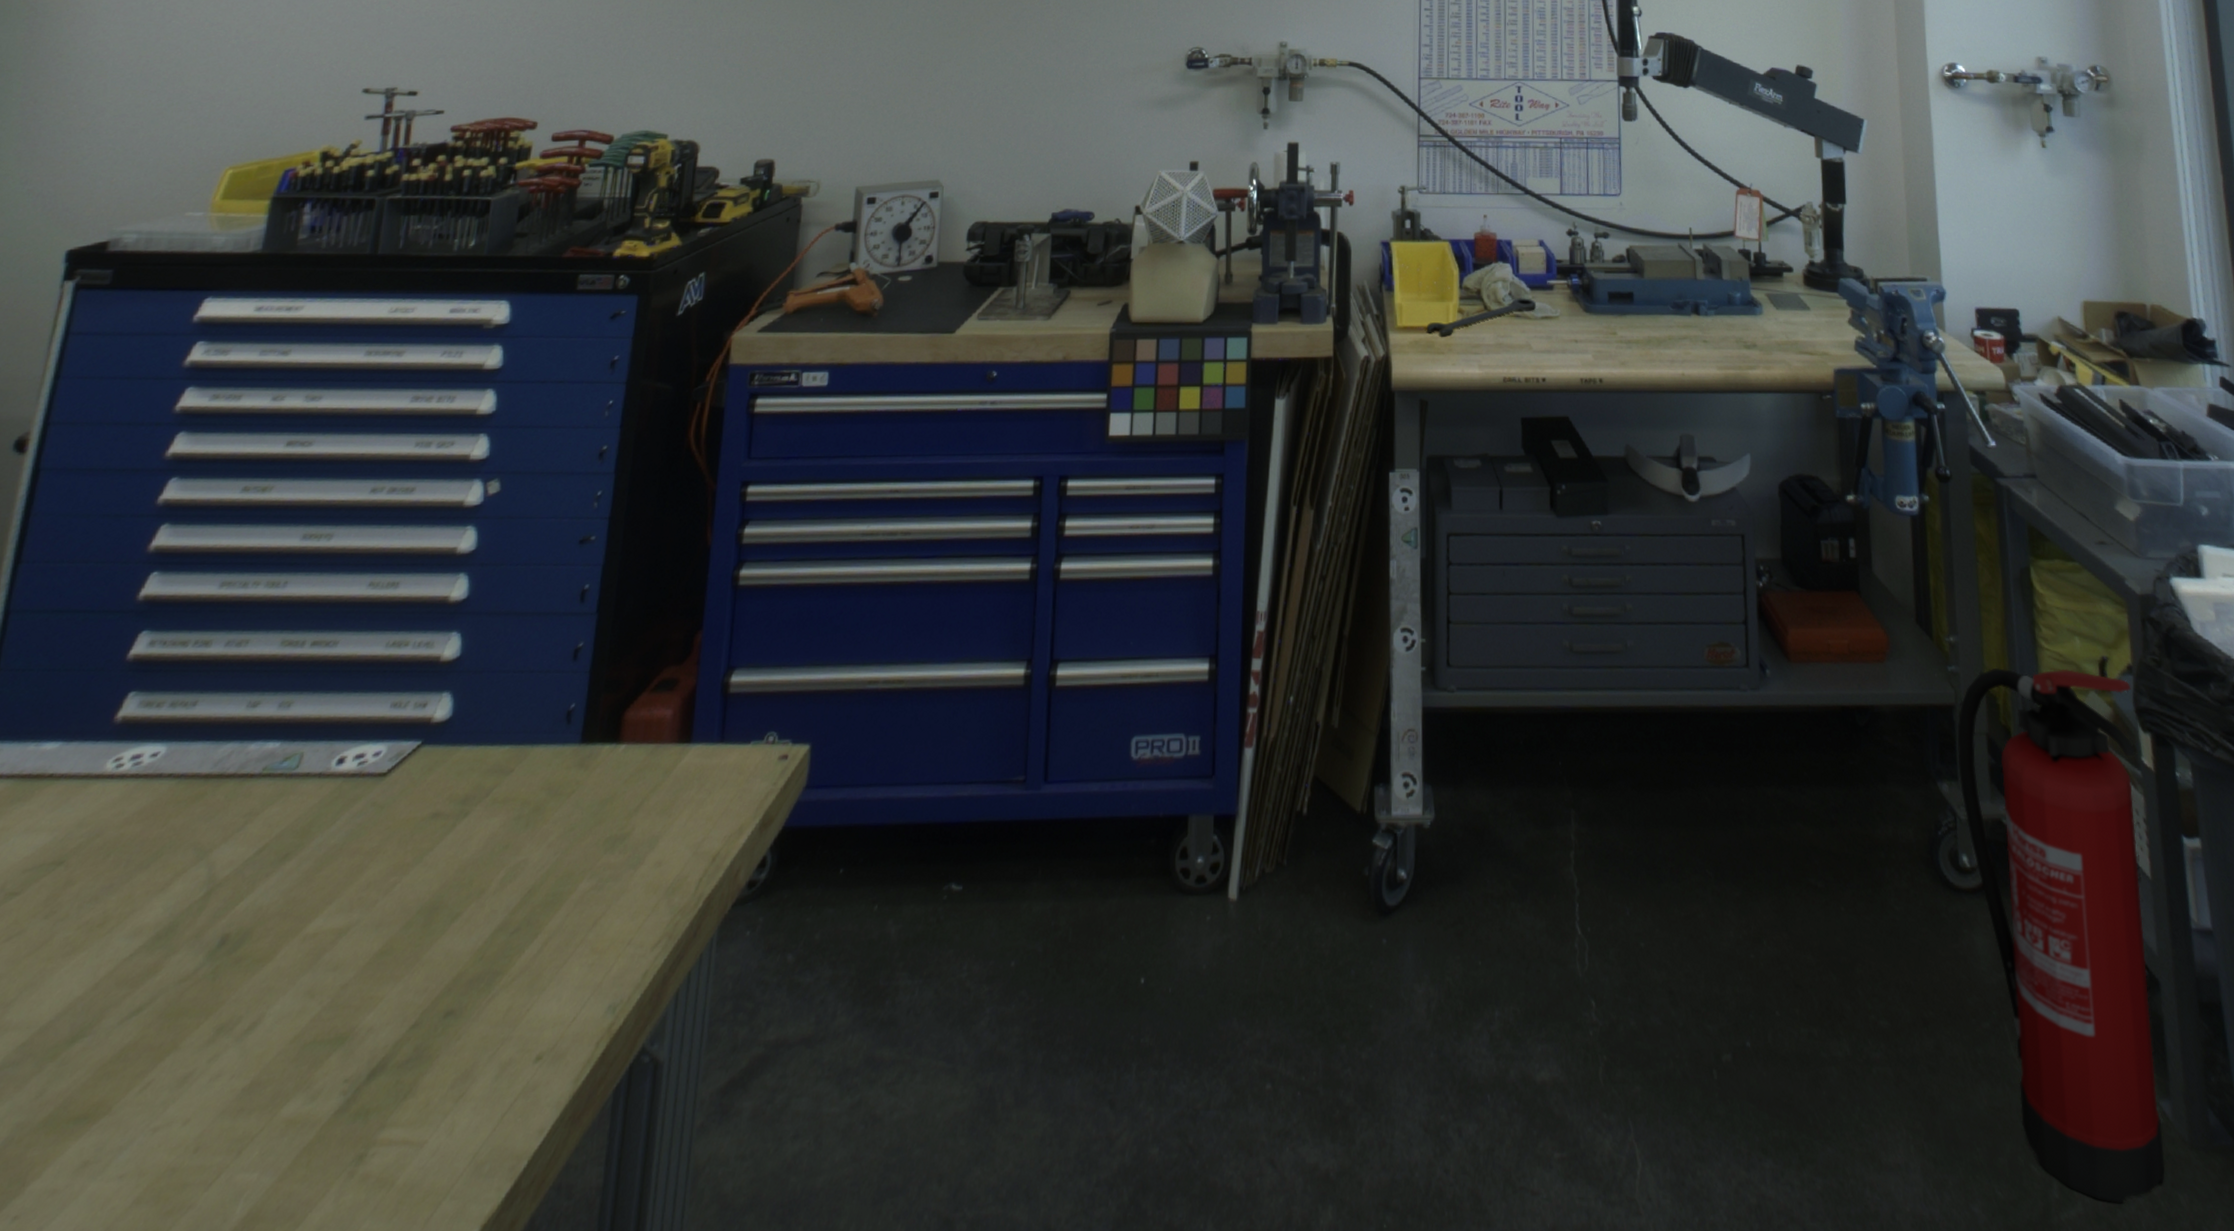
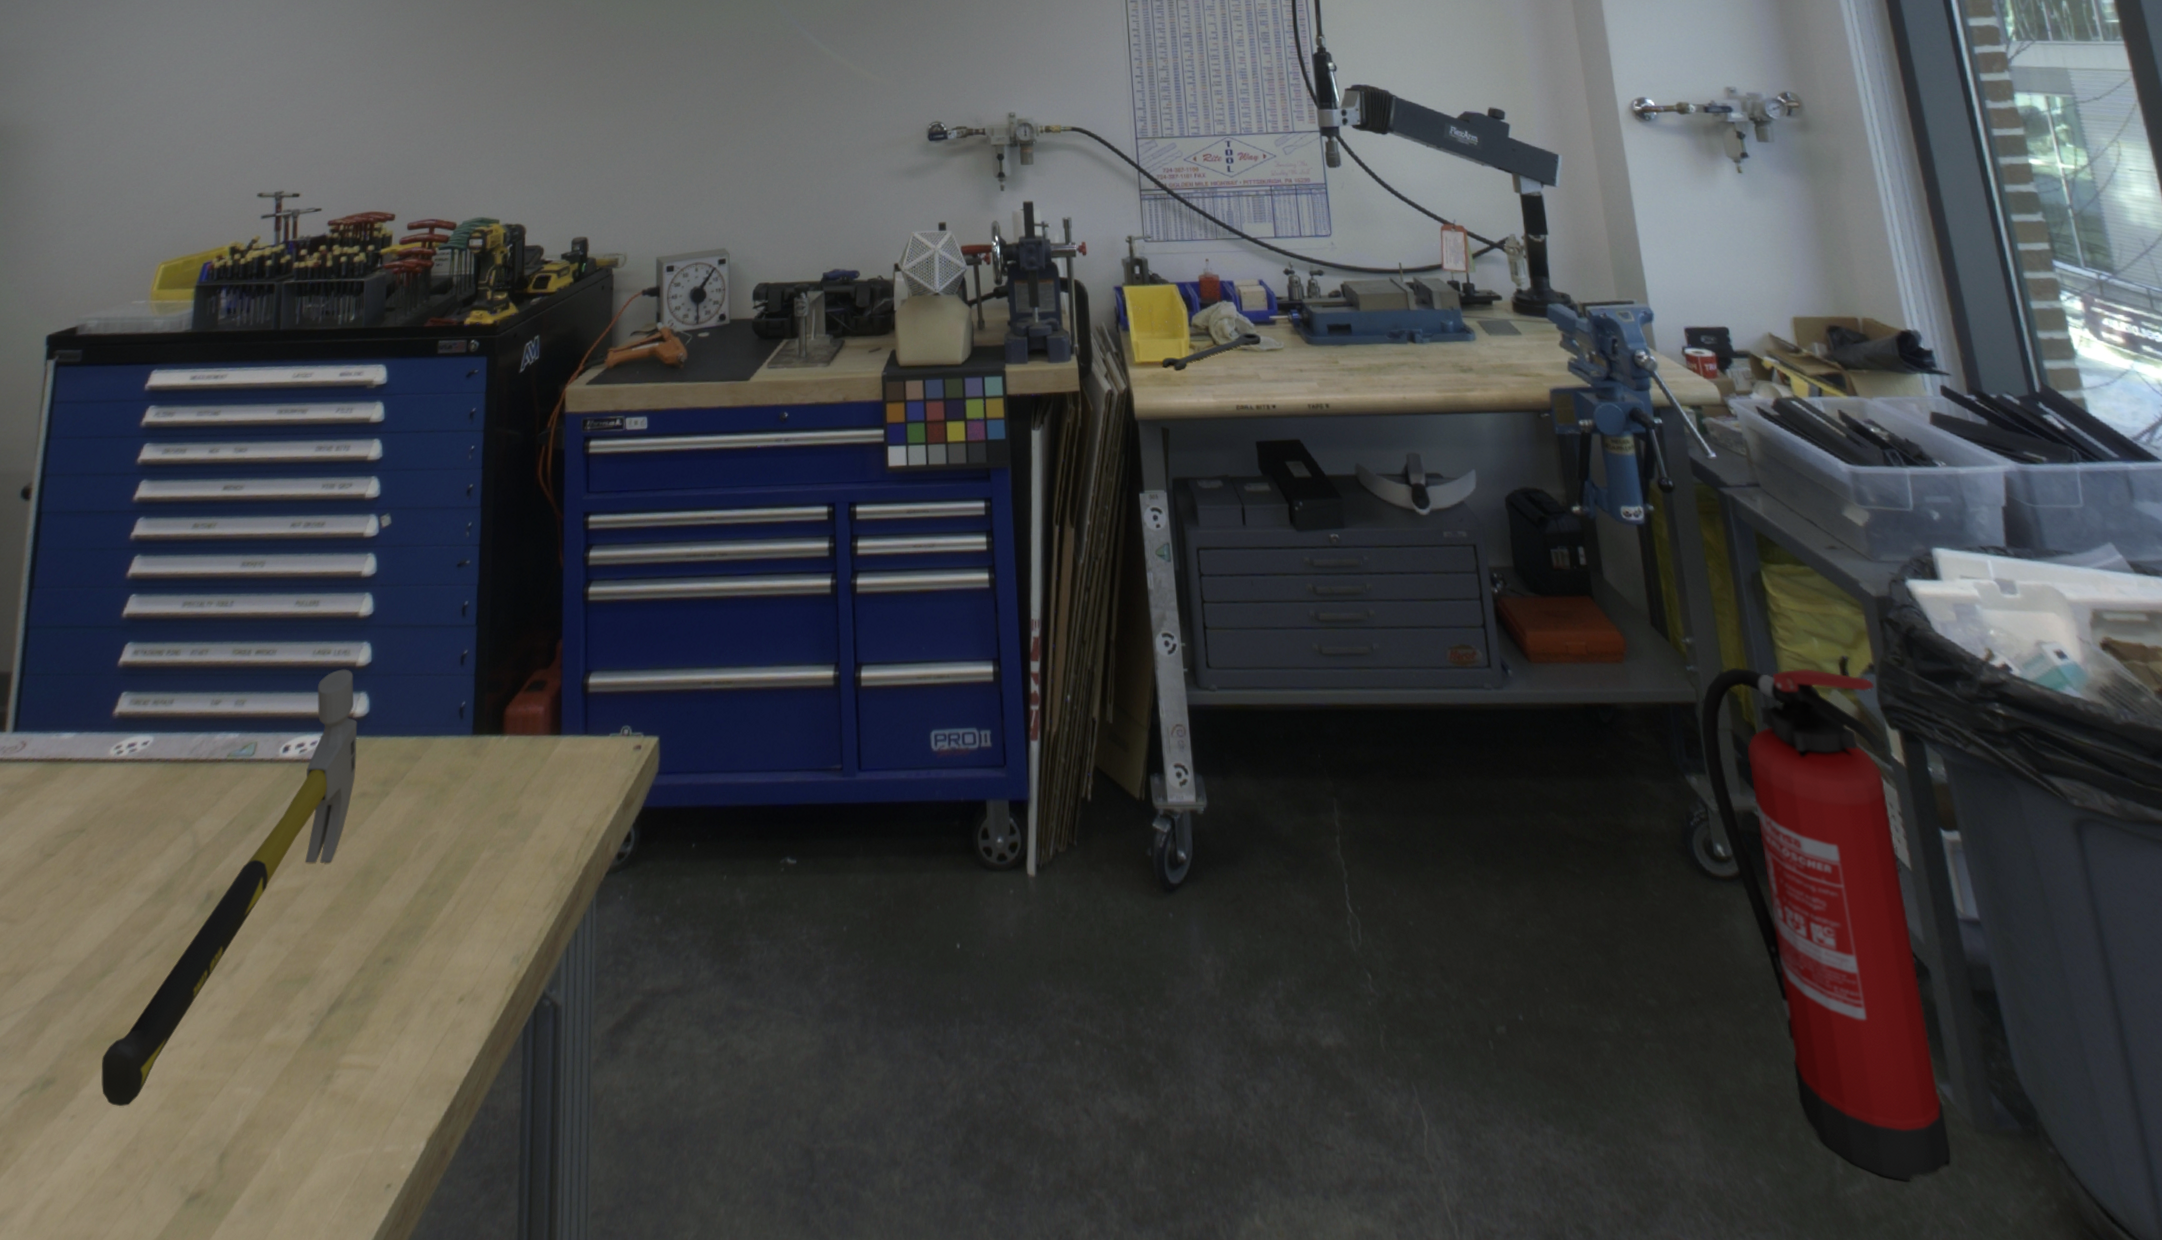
claw hammer: none [58,664,436,1202] -> present [101,669,358,1106]

